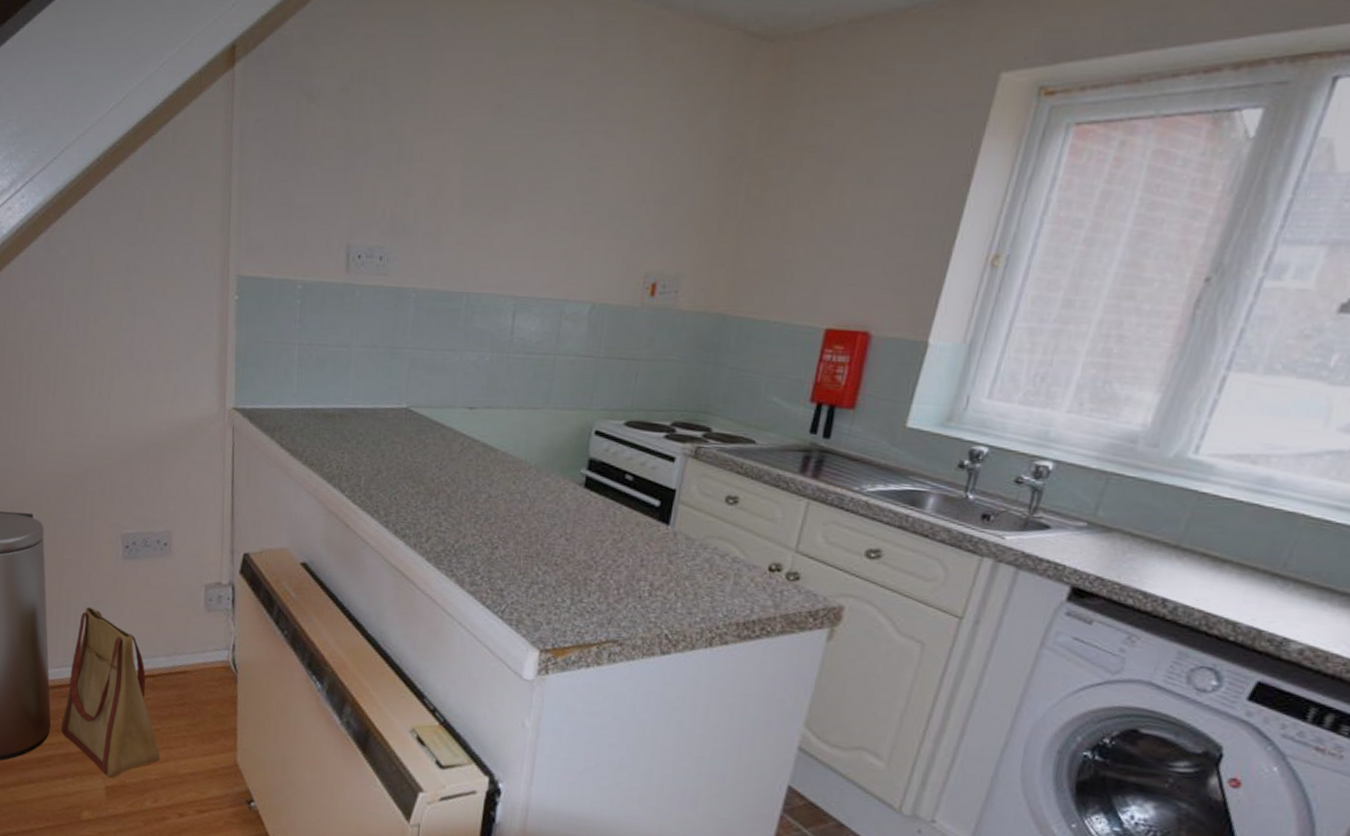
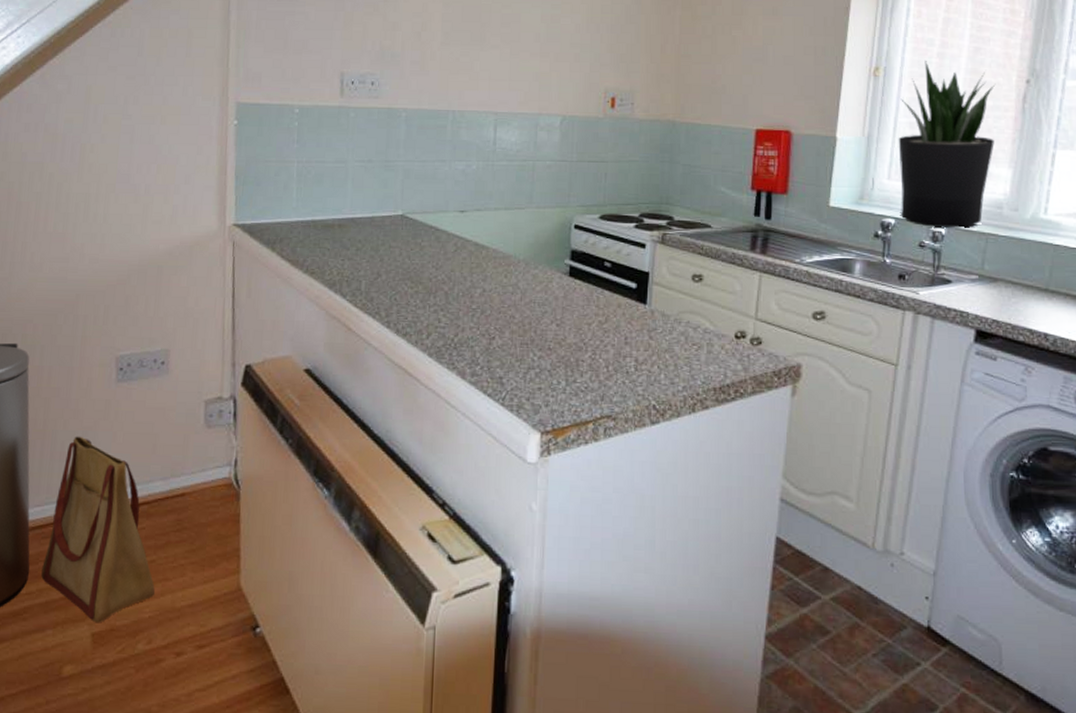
planter: none [997,248,1161,464] -> present [898,61,996,229]

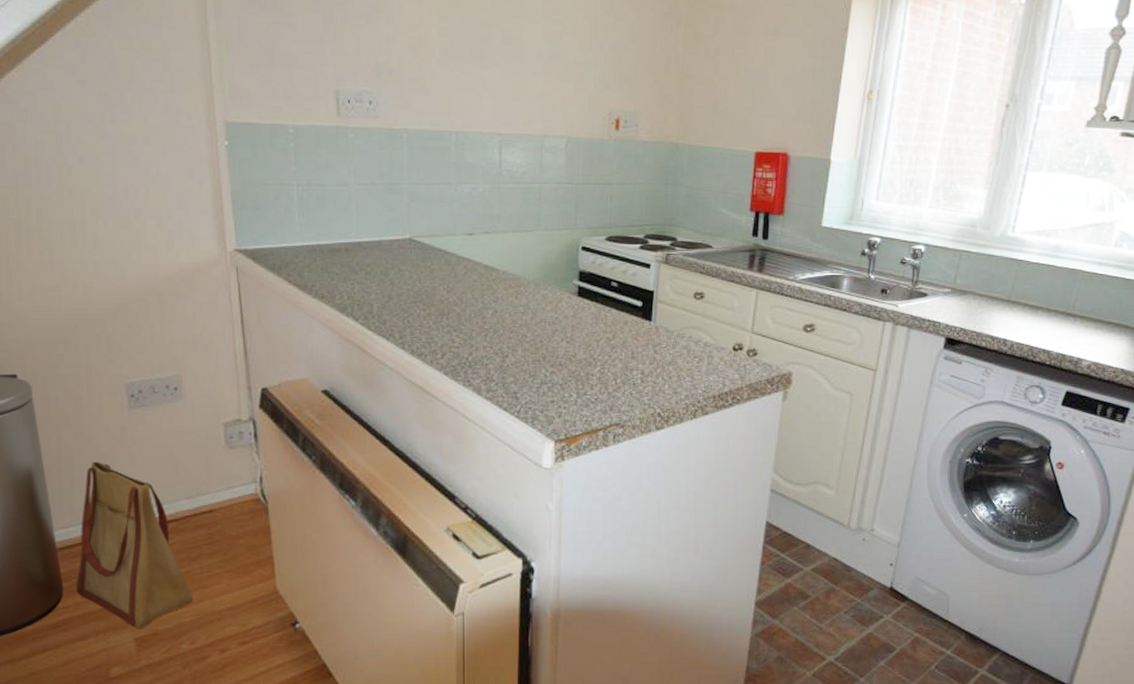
planter: present [898,61,996,229] -> none [886,85,979,247]

